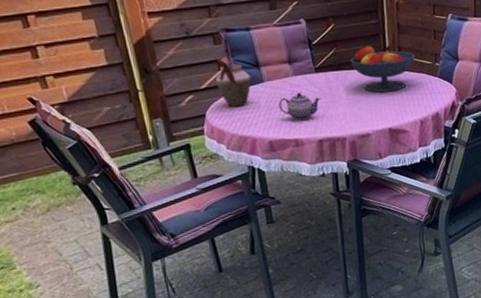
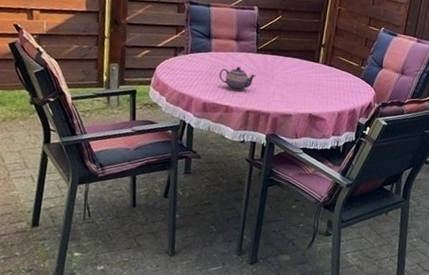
vase: present [213,56,251,107] -> none [171,23,201,68]
fruit bowl: present [350,46,416,93] -> none [288,39,346,83]

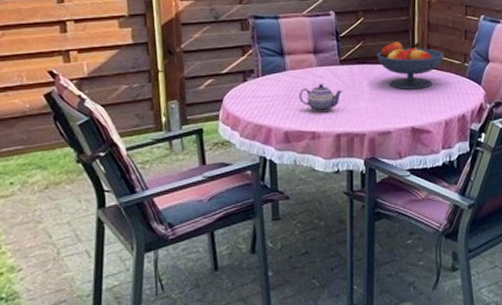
fruit bowl: none [288,39,346,83] -> present [377,42,445,89]

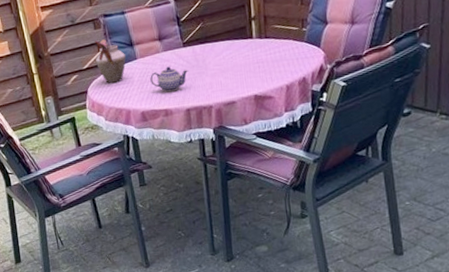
vase: none [238,42,274,94] -> present [94,38,126,83]
fruit bowl: present [377,42,445,89] -> none [216,17,282,62]

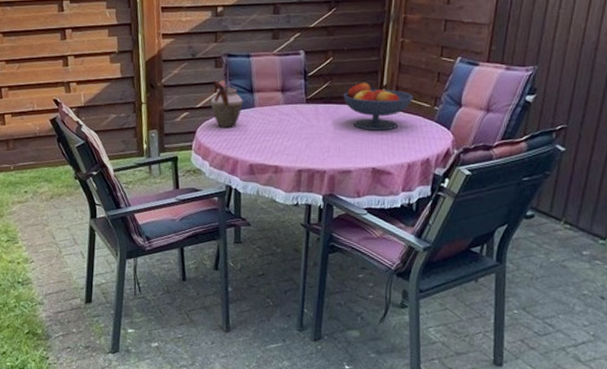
teapot: present [150,66,189,93] -> none [265,121,307,149]
fruit bowl: none [216,17,282,62] -> present [343,82,414,131]

